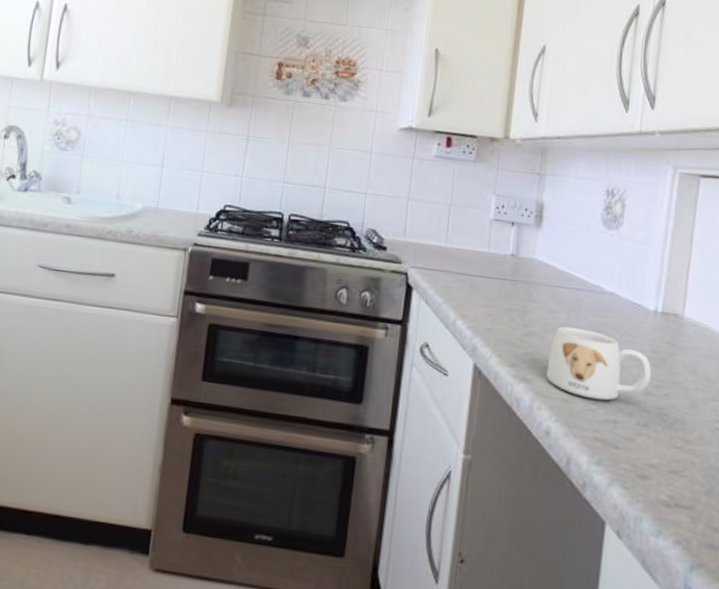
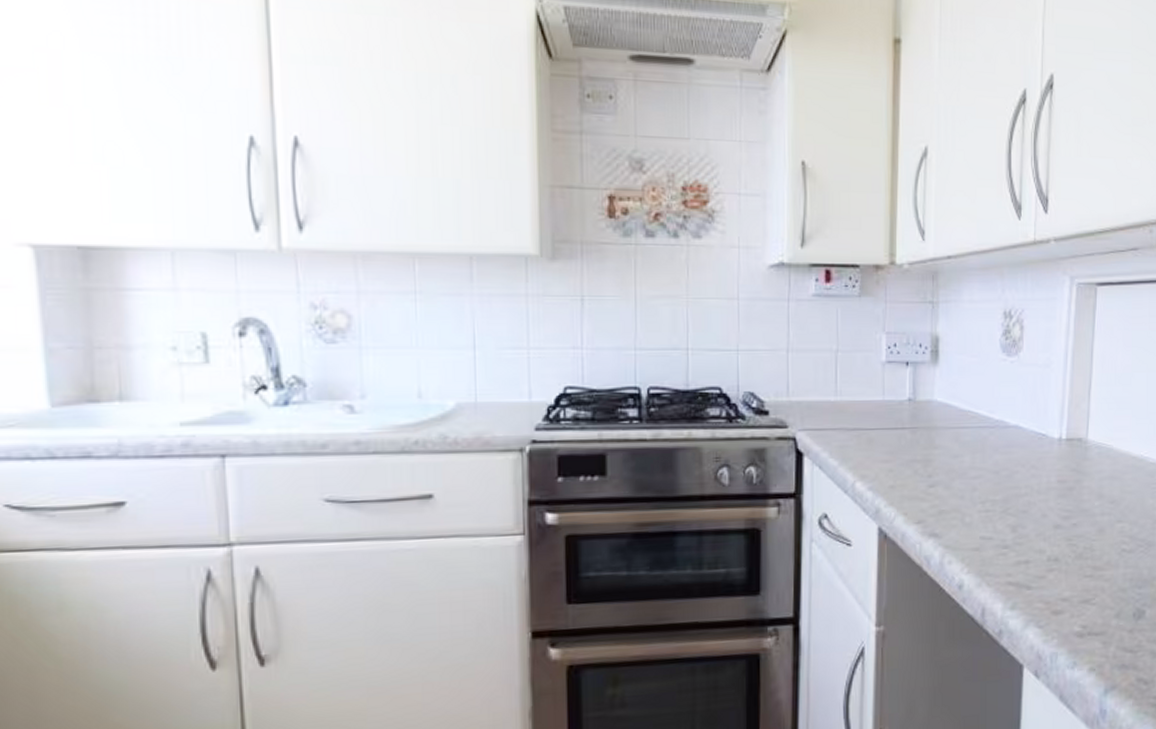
mug: present [546,327,652,401] -> none [955,470,1060,543]

